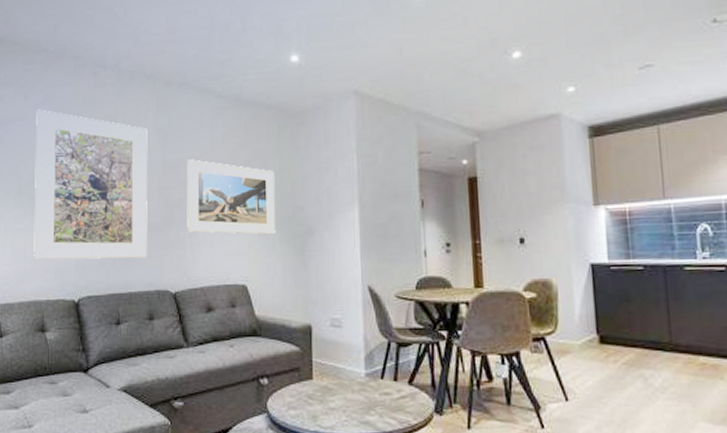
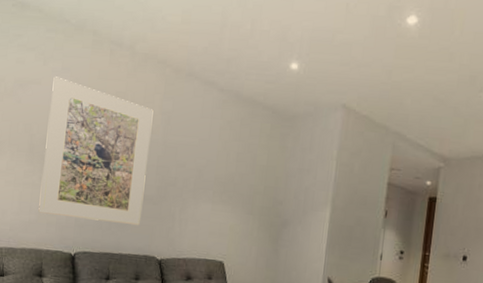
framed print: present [186,159,276,235] -> none [178,144,262,222]

